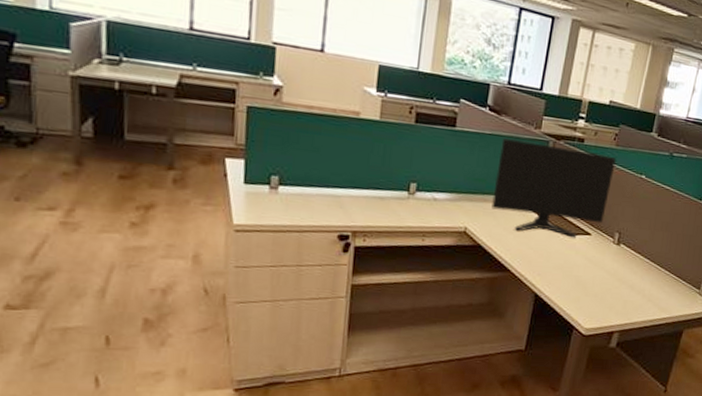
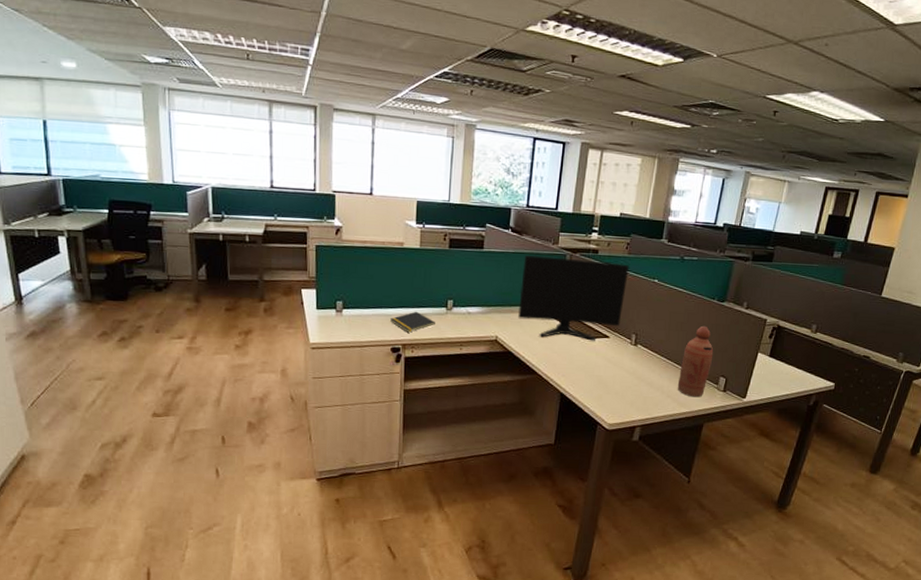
notepad: none [339,193,394,218] -> present [390,311,435,333]
bottle: none [659,227,698,303] -> present [677,325,714,398]

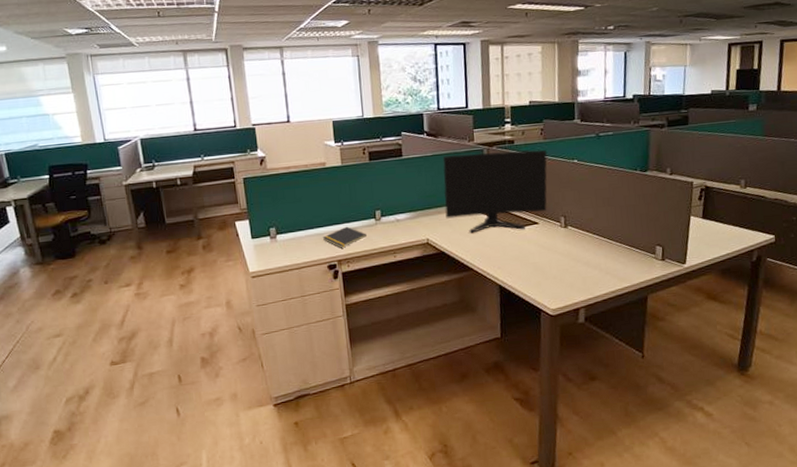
bottle: present [677,325,714,398] -> none [614,197,646,271]

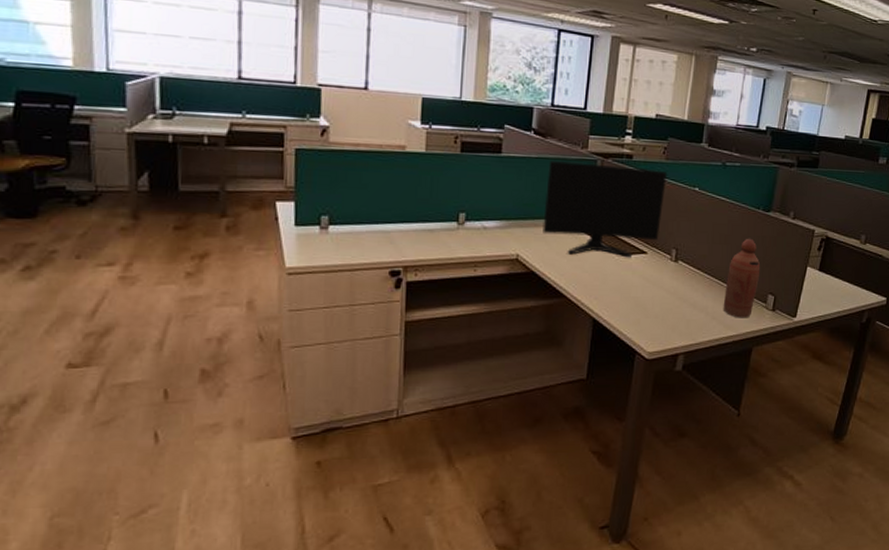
notepad: present [323,226,367,248] -> none [389,226,444,252]
bottle: none [614,197,646,271] -> present [723,238,761,318]

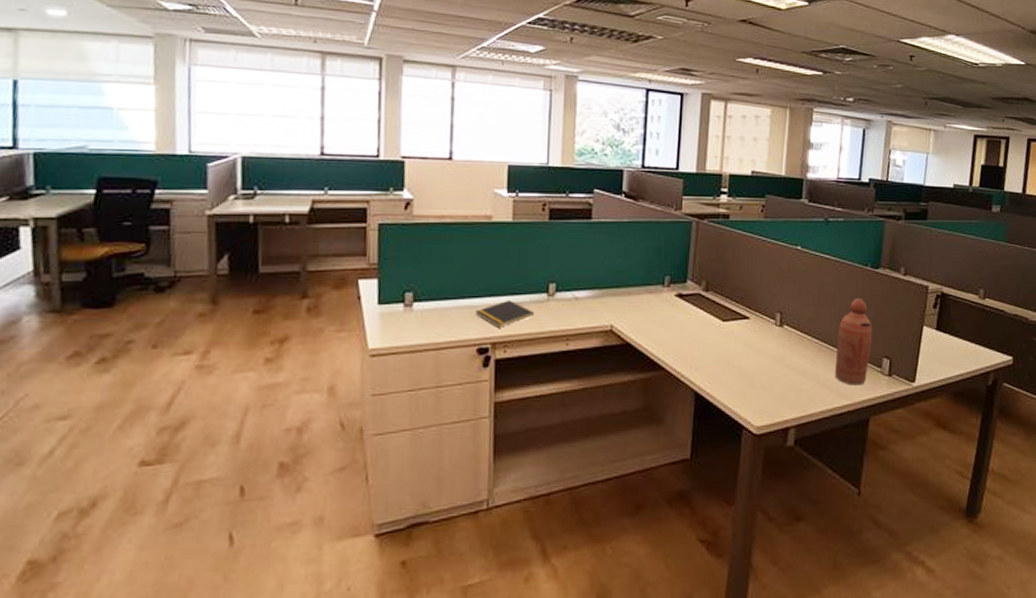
notepad: none [389,226,444,252] -> present [476,299,534,328]
computer monitor: present [543,160,667,258] -> none [637,223,766,324]

